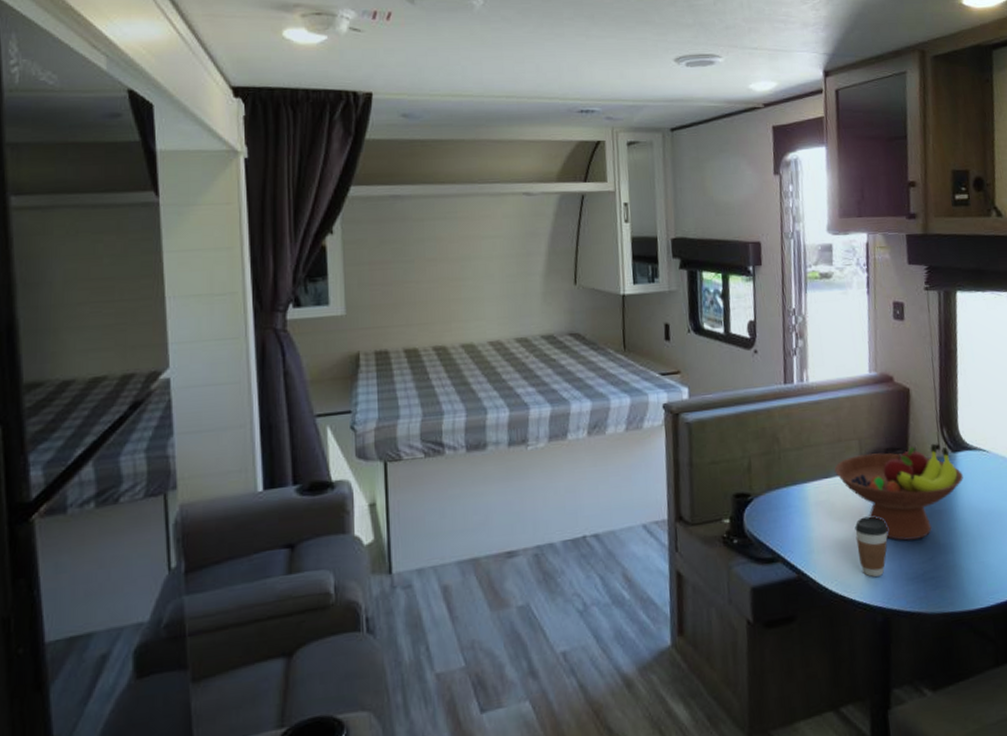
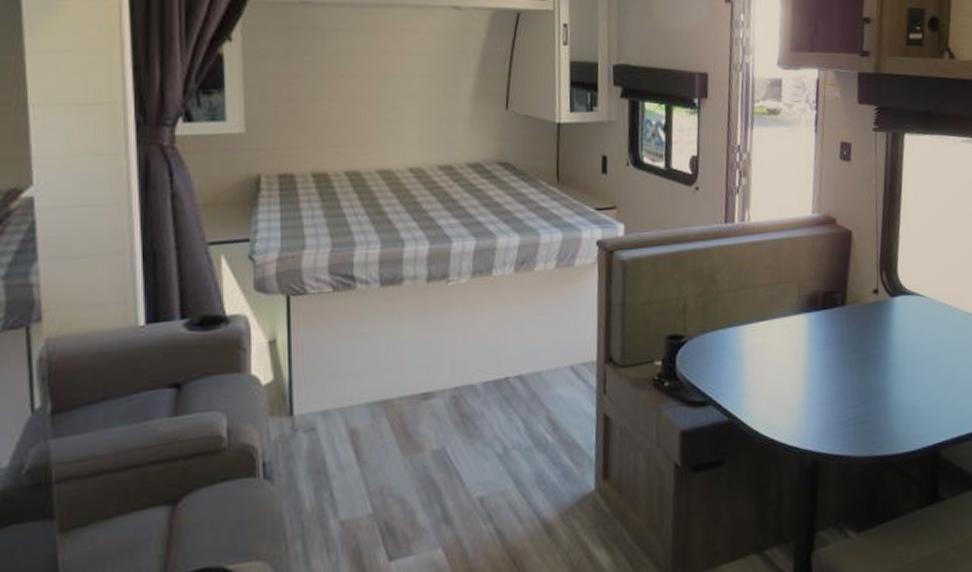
fruit bowl: present [834,443,964,541] -> none [772,287,900,385]
coffee cup: present [854,516,888,577] -> none [789,359,822,421]

